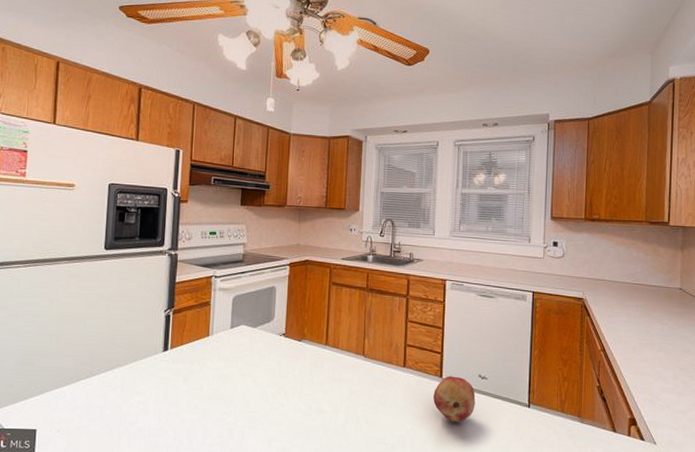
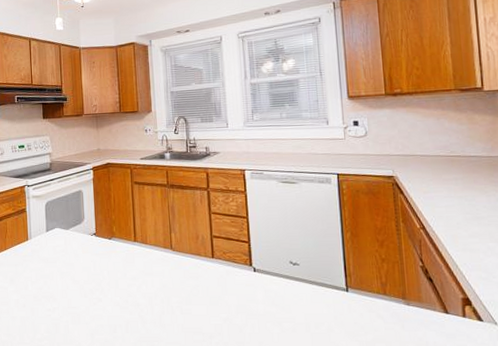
fruit: present [433,376,476,423] -> none [245,264,290,310]

